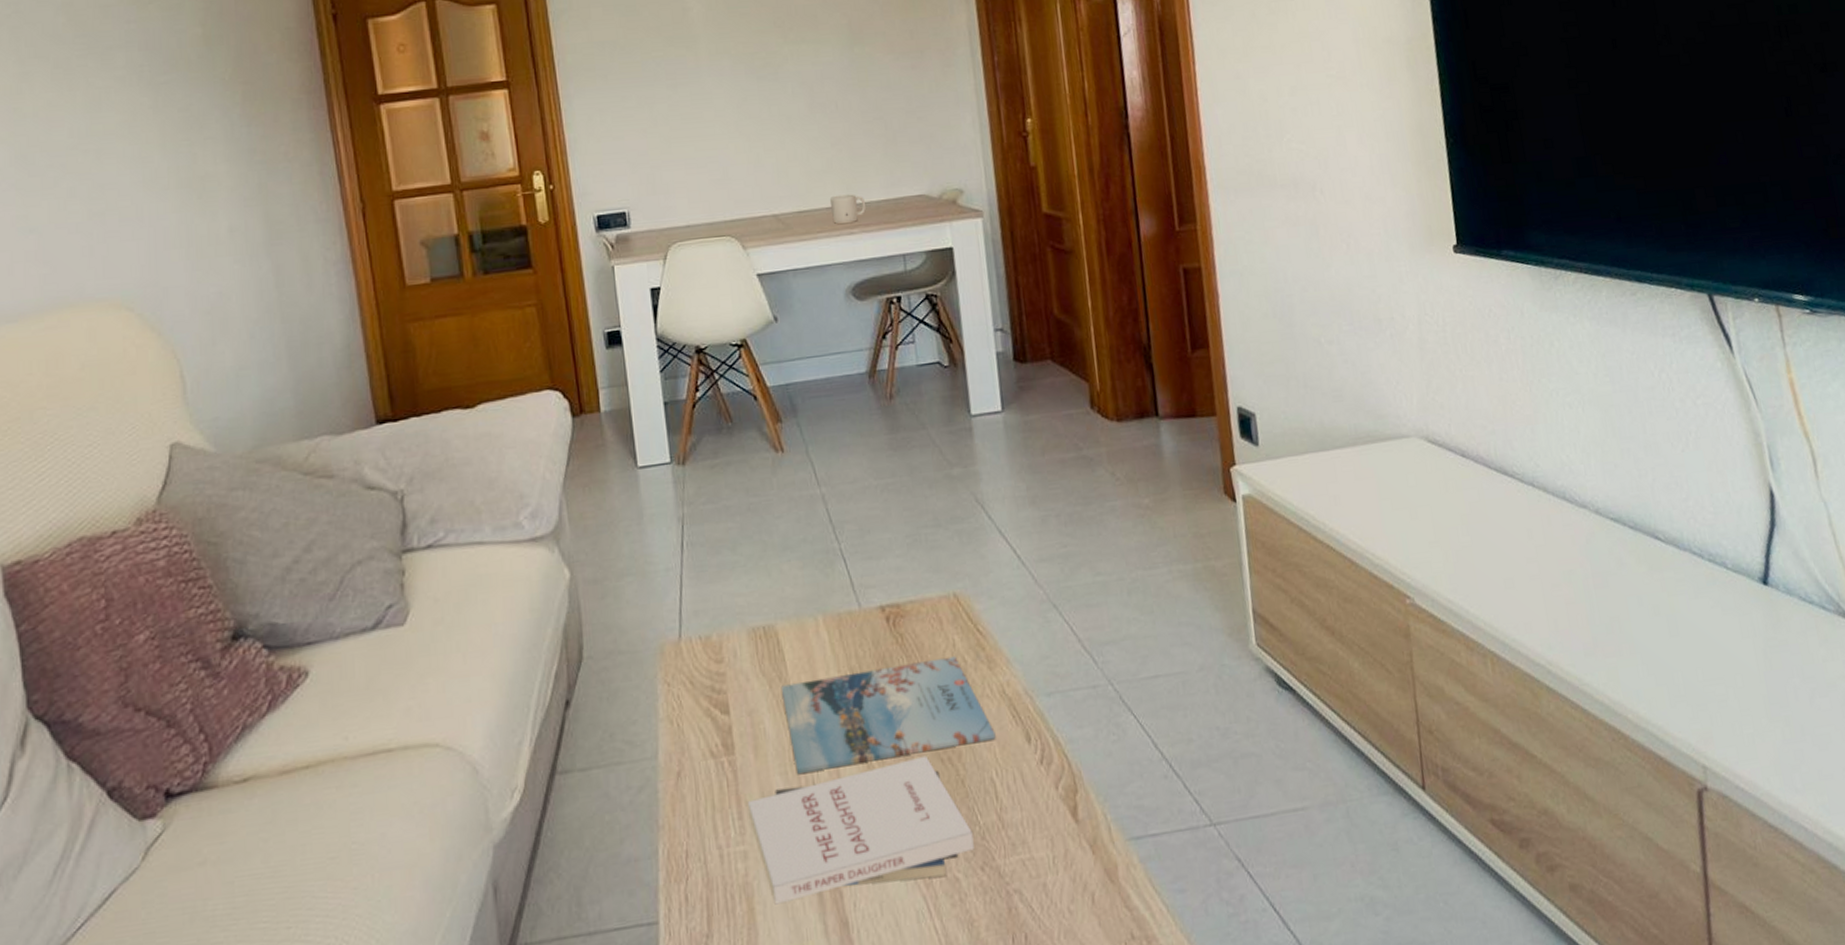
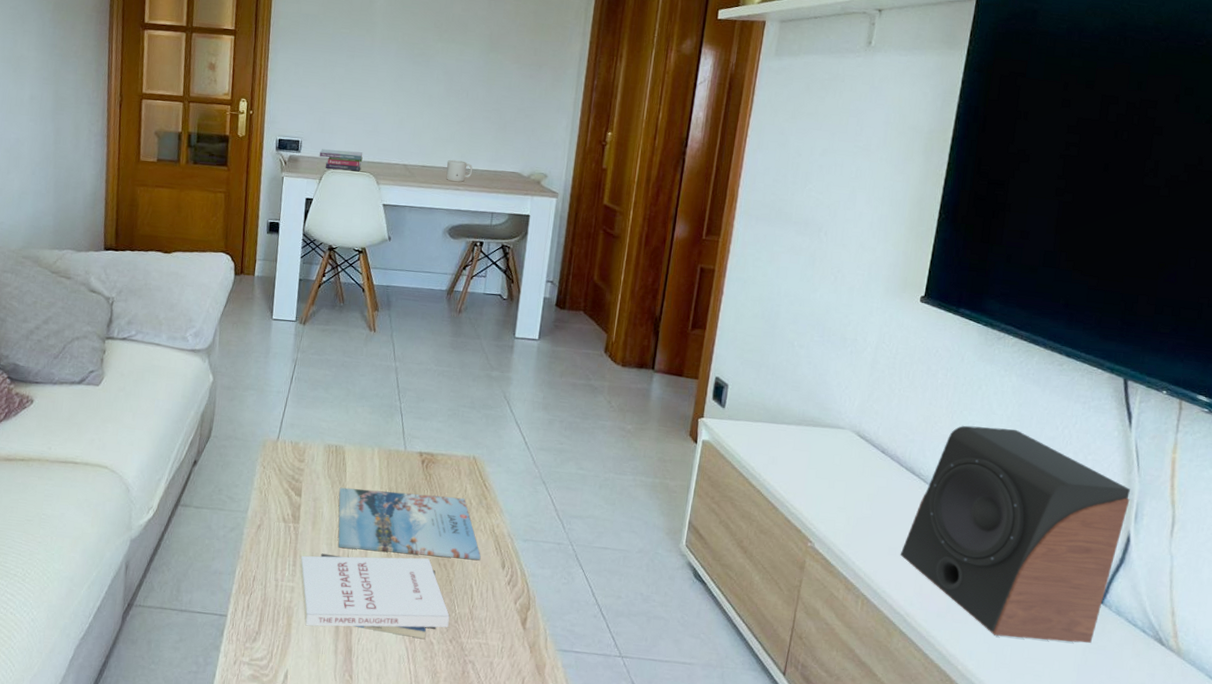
books: none [656,210,718,242] -> present [319,149,363,171]
speaker: none [1519,387,1770,662] -> present [901,425,1130,644]

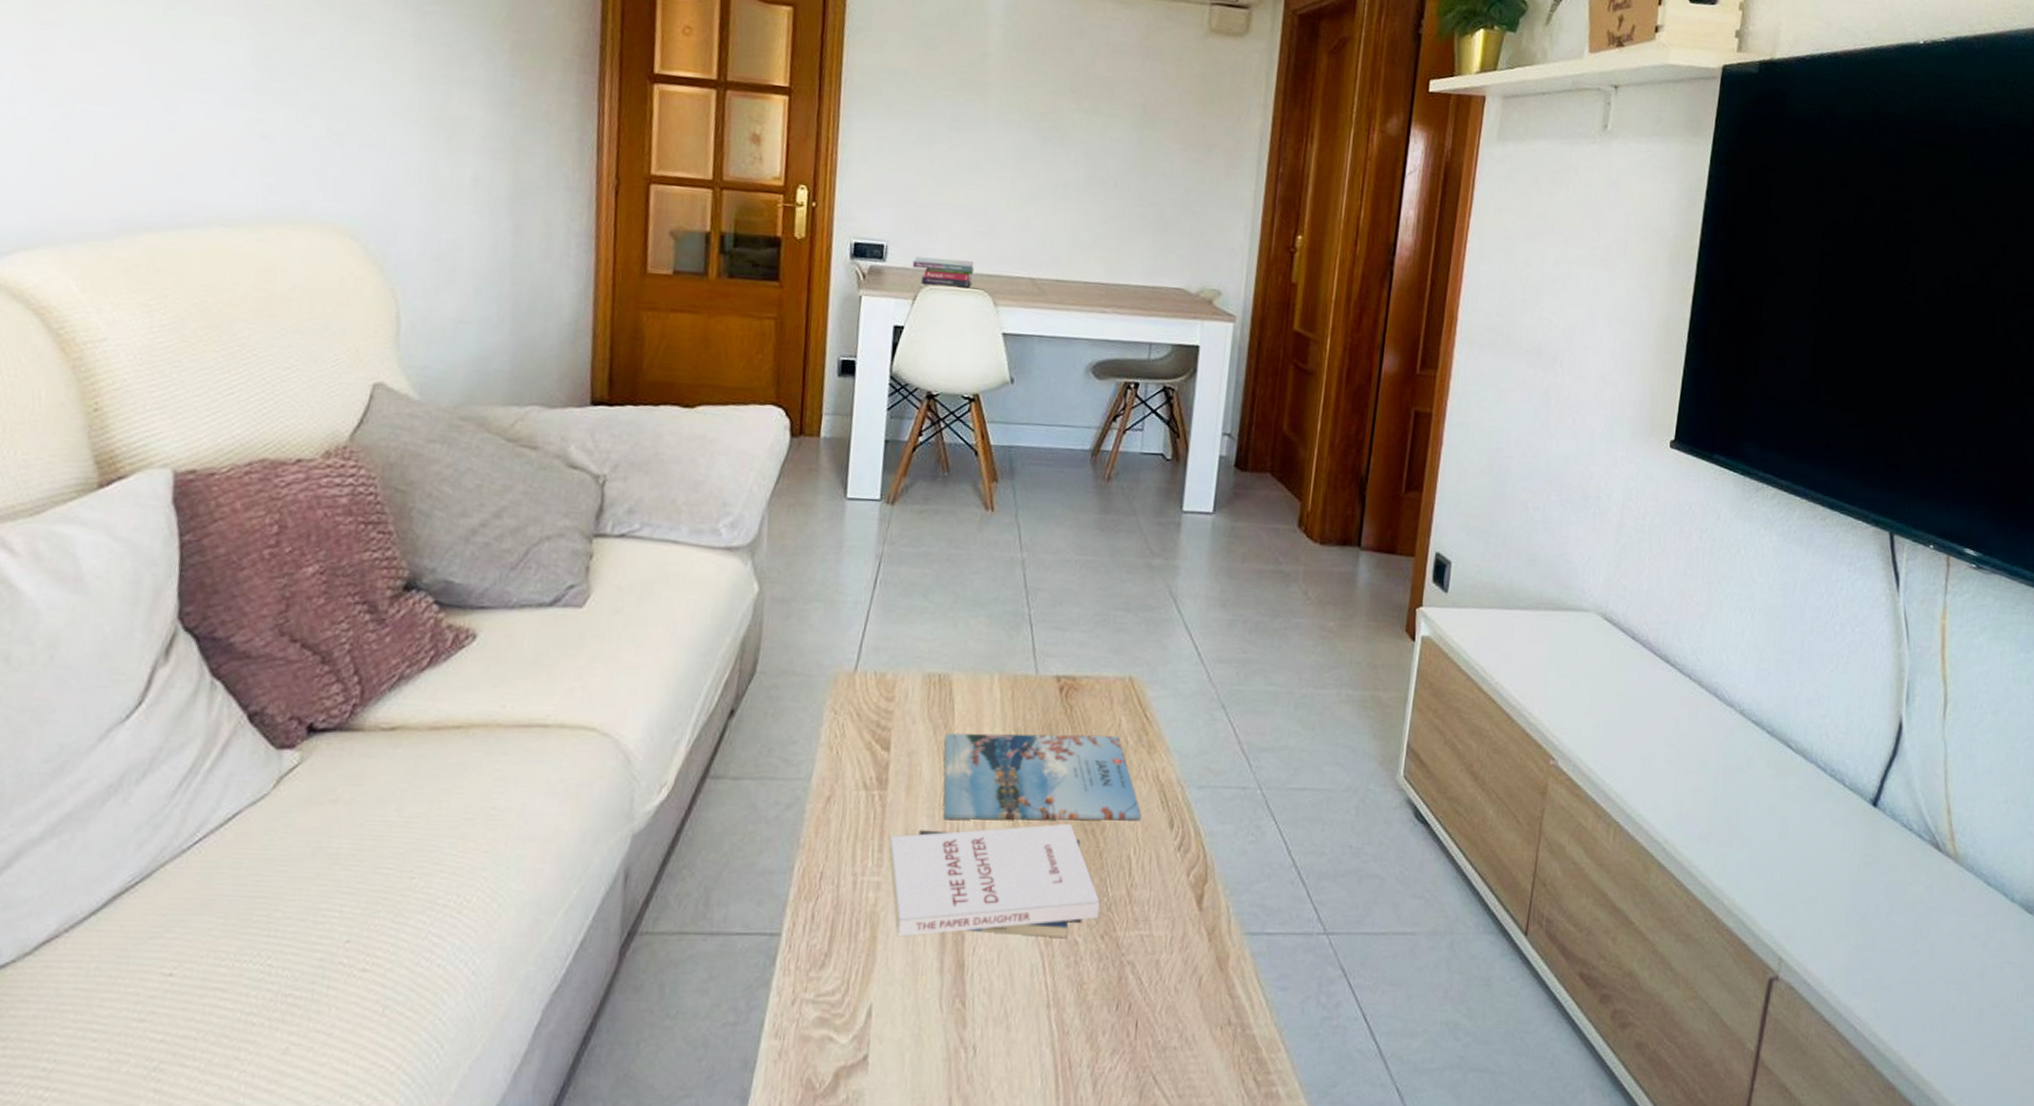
mug: present [446,159,473,183] -> none [1088,271,1125,303]
speaker: present [901,425,1130,644] -> none [1656,598,1901,859]

